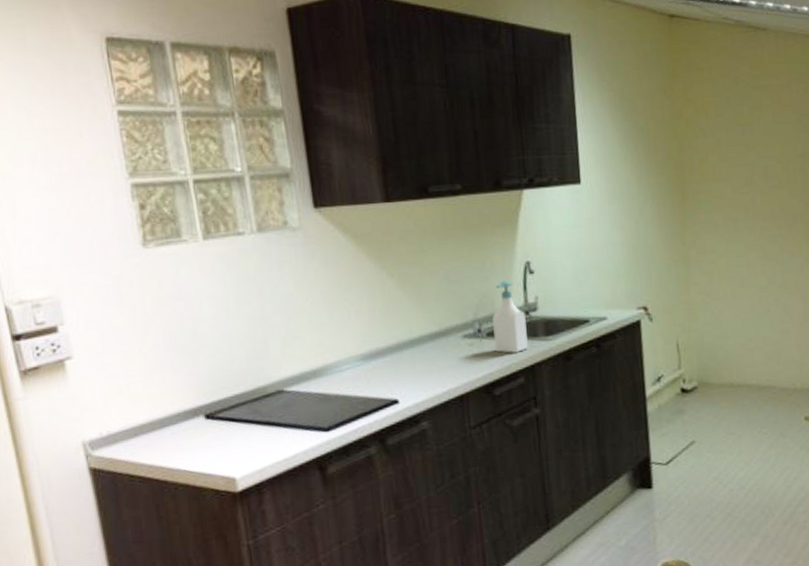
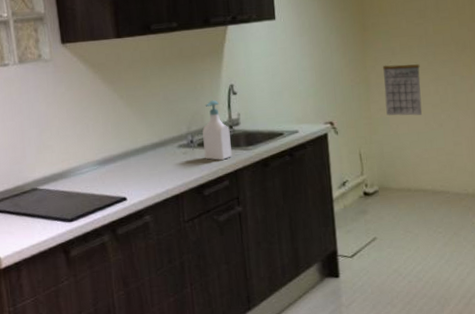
calendar: none [704,236,748,300] -> present [383,61,422,116]

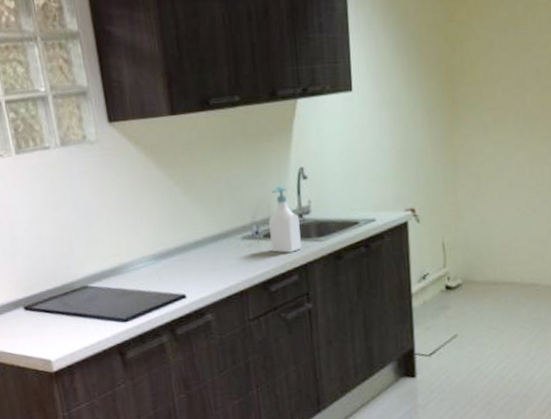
calendar: present [383,61,422,116] -> none [473,138,515,201]

